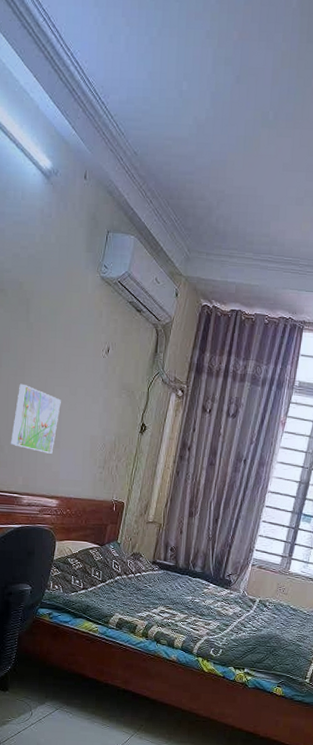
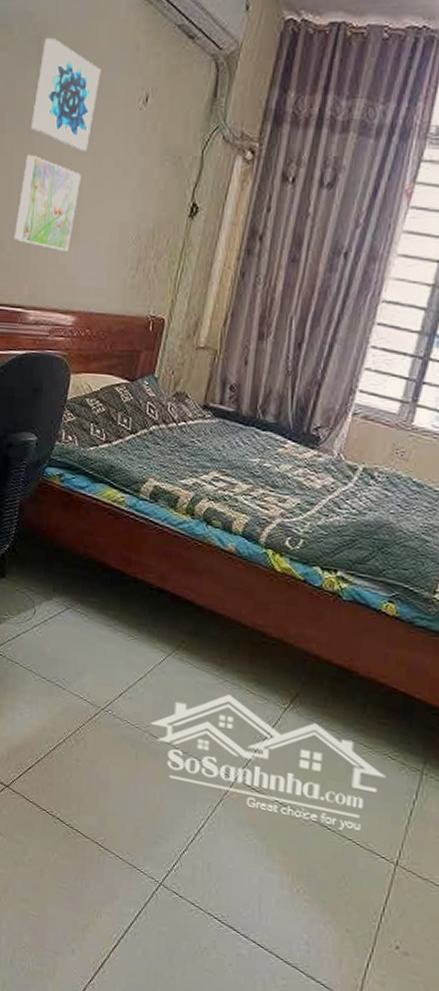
wall art: none [23,302,75,384] -> present [32,38,101,151]

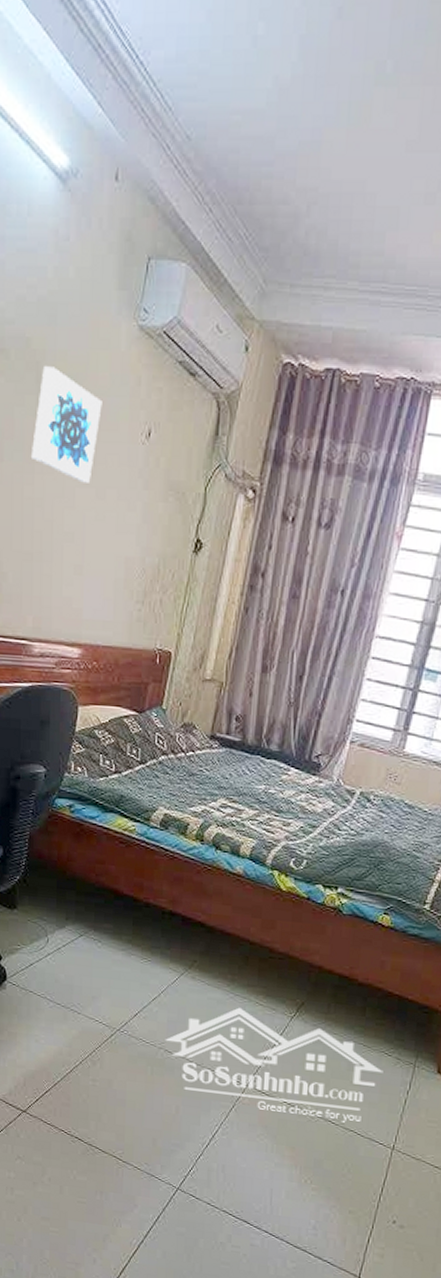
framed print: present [13,154,81,251] -> none [15,484,84,583]

